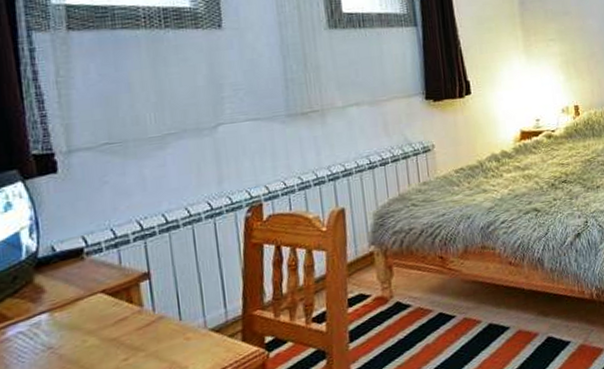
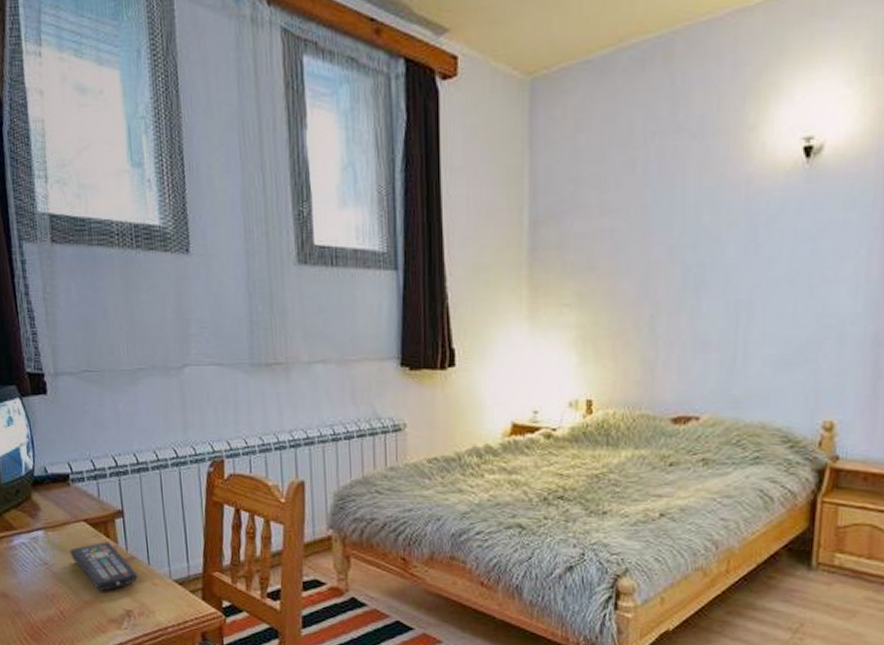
remote control: none [82,307,168,361] -> present [69,541,139,591]

